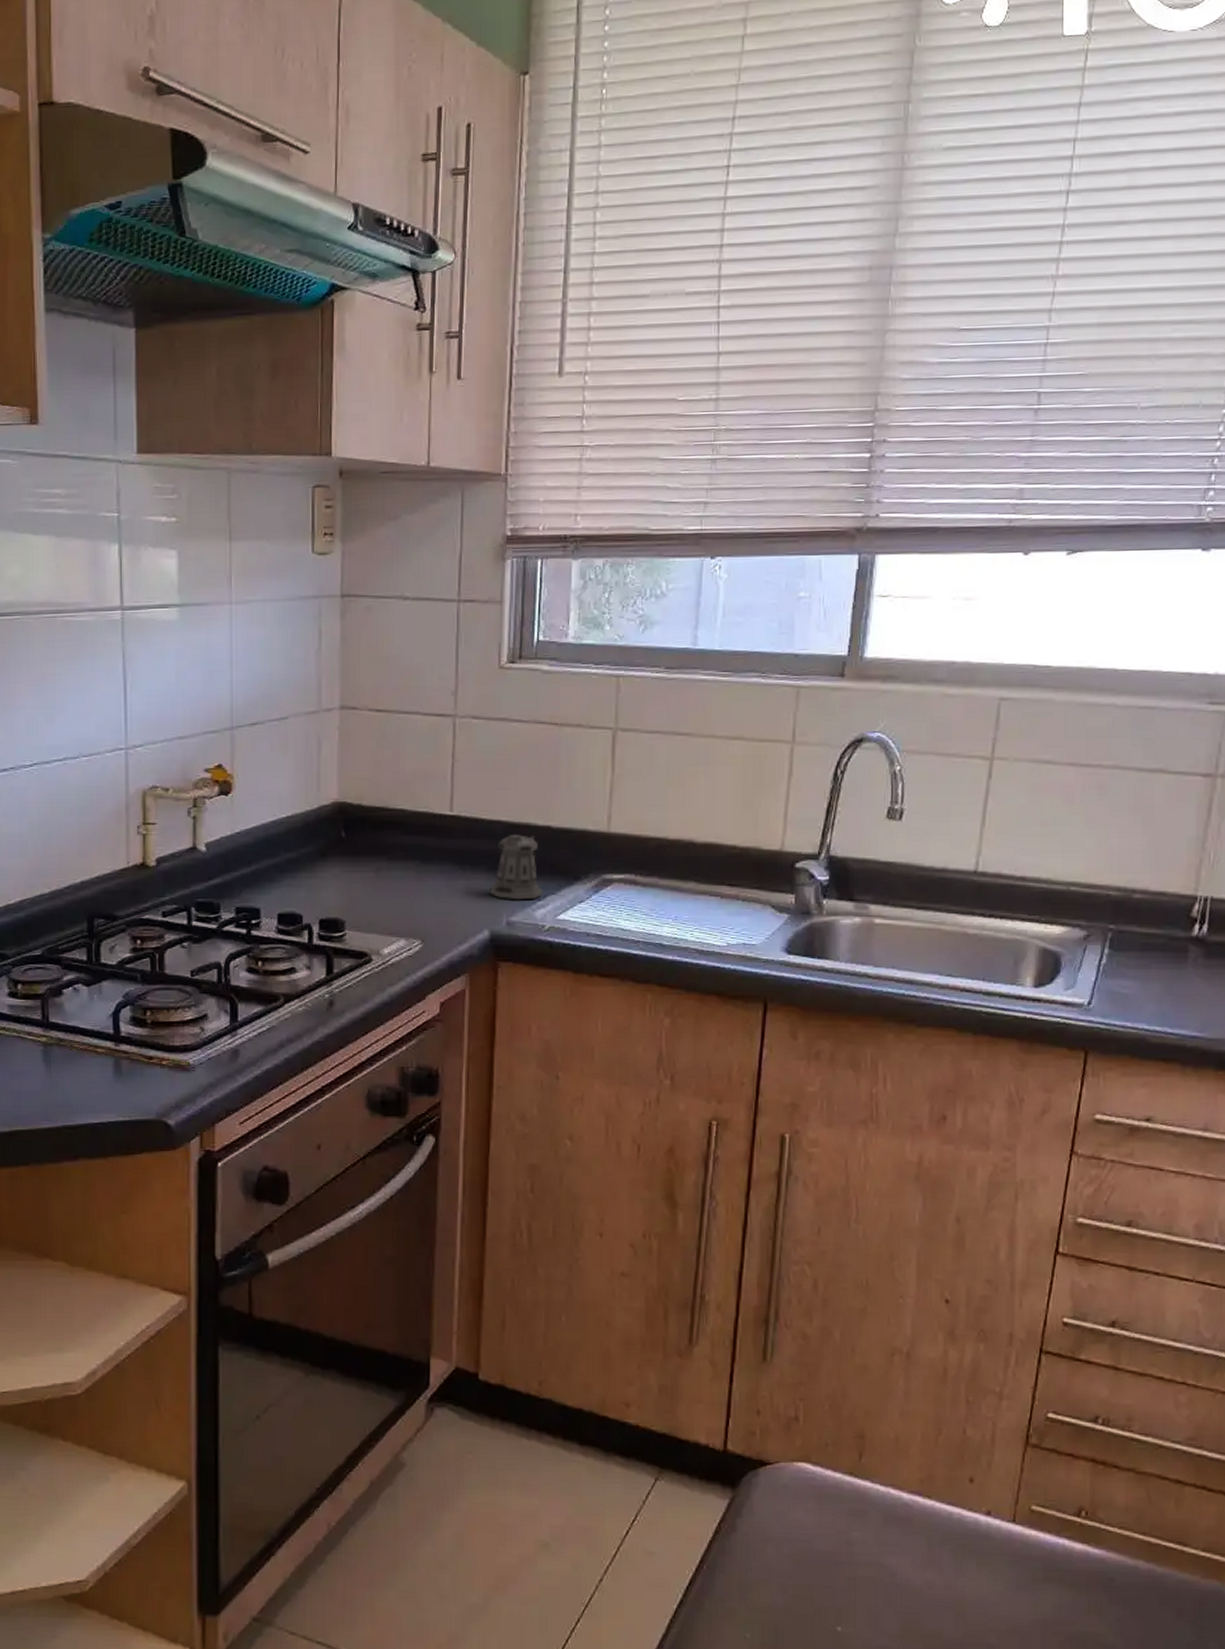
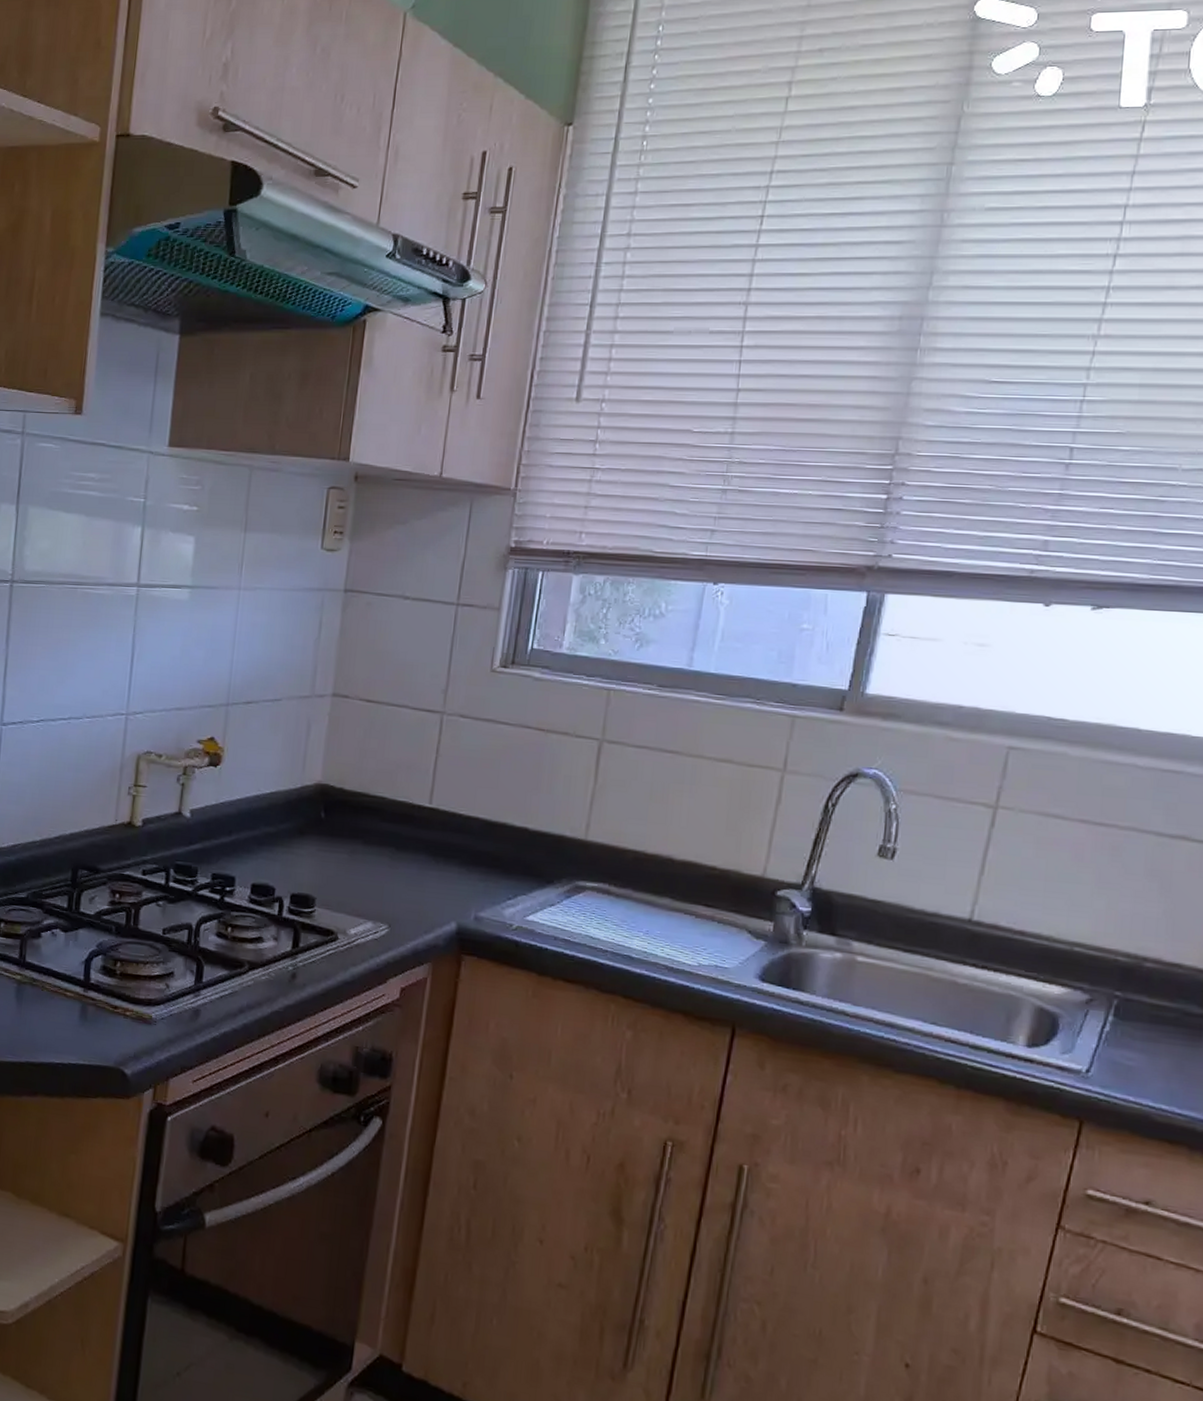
pepper shaker: present [489,833,543,900] -> none [460,831,514,897]

